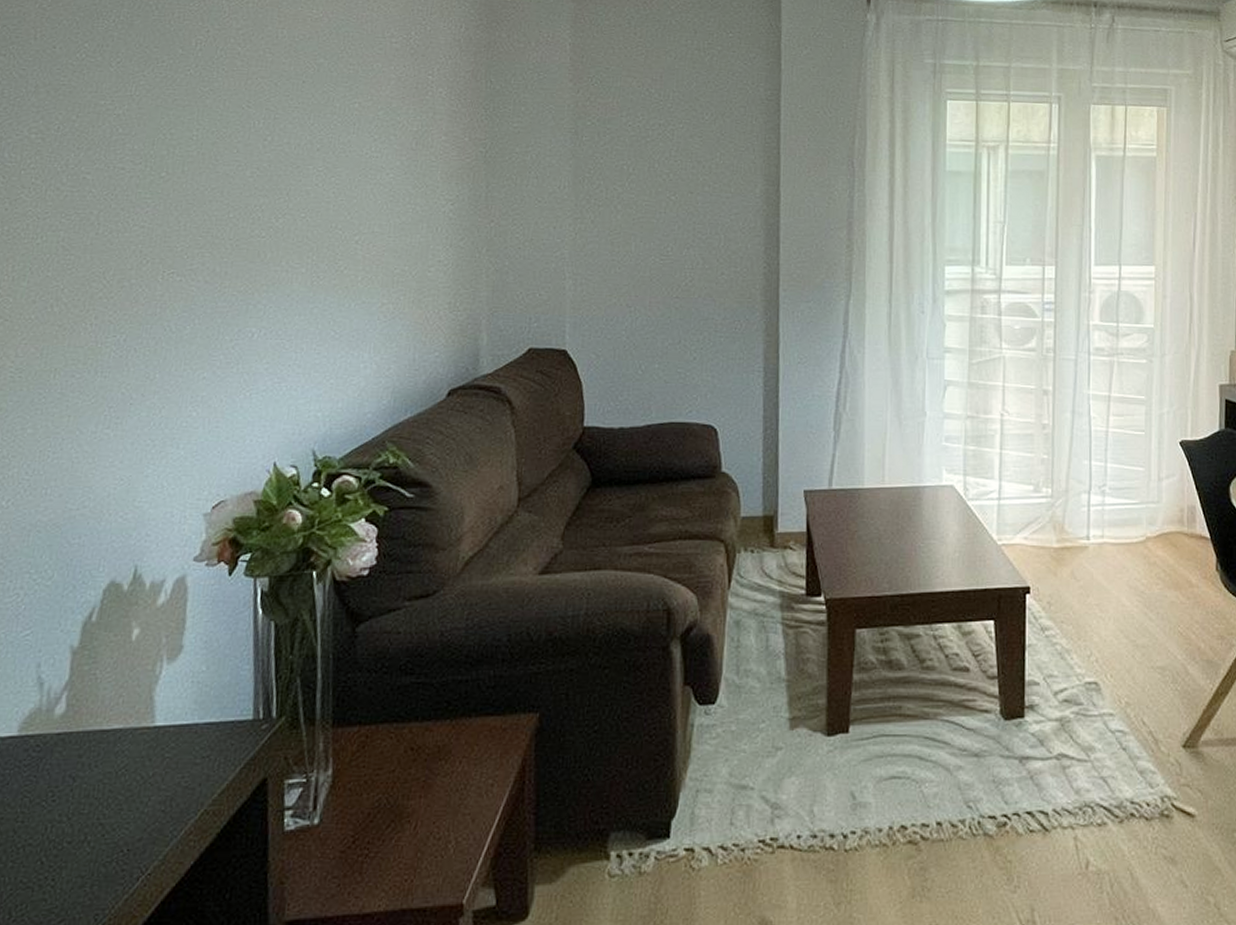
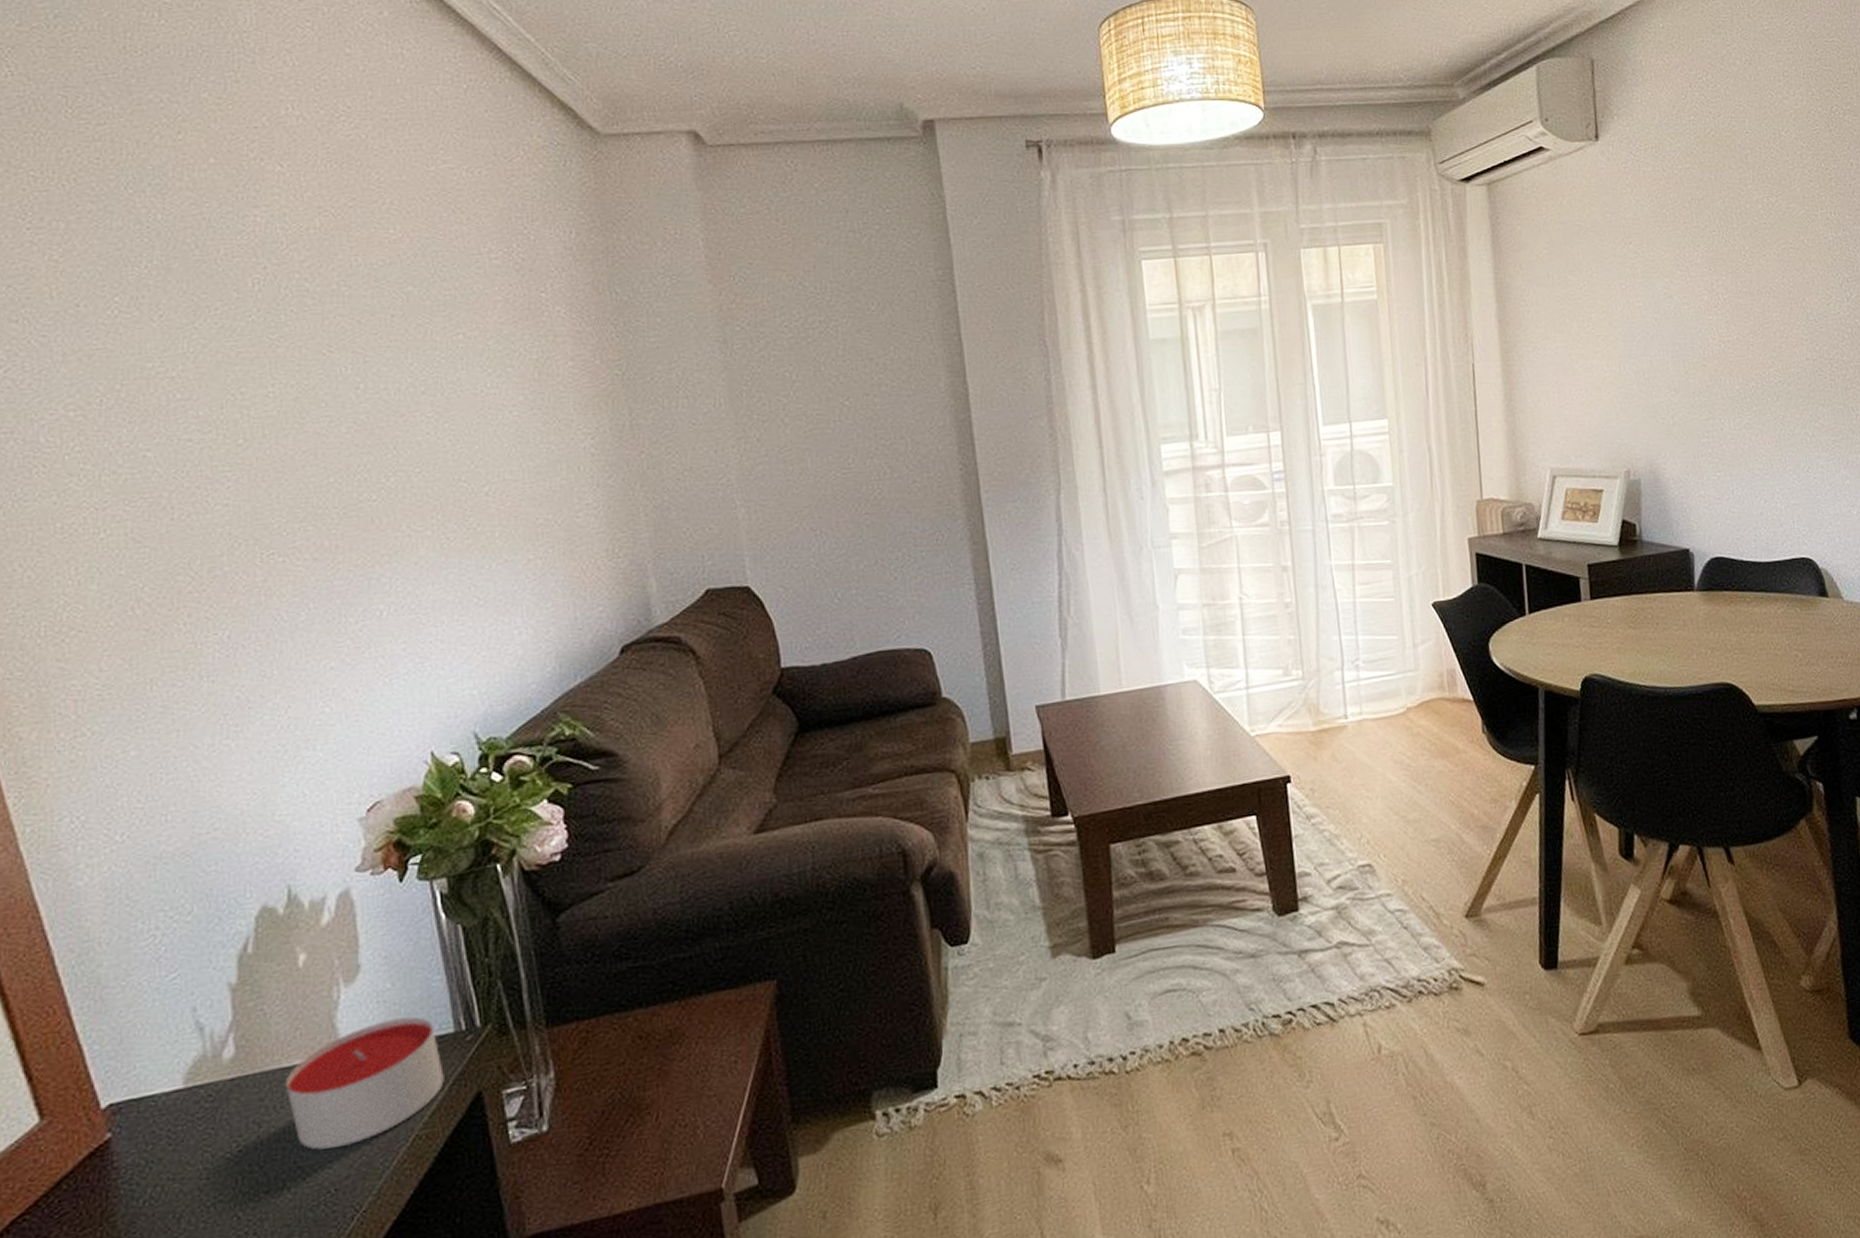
candle: none [102,698,238,810] -> present [285,1016,444,1150]

